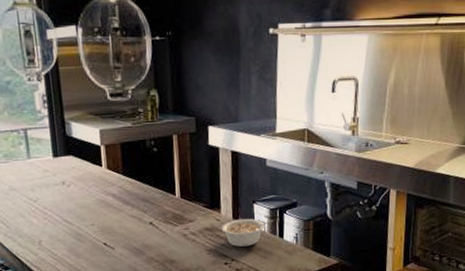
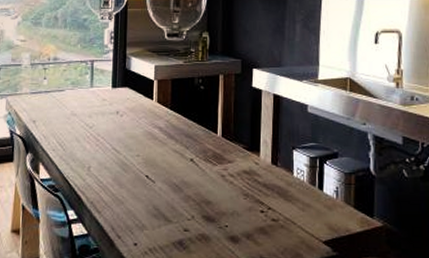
legume: present [221,218,274,247] -> none [259,164,314,195]

